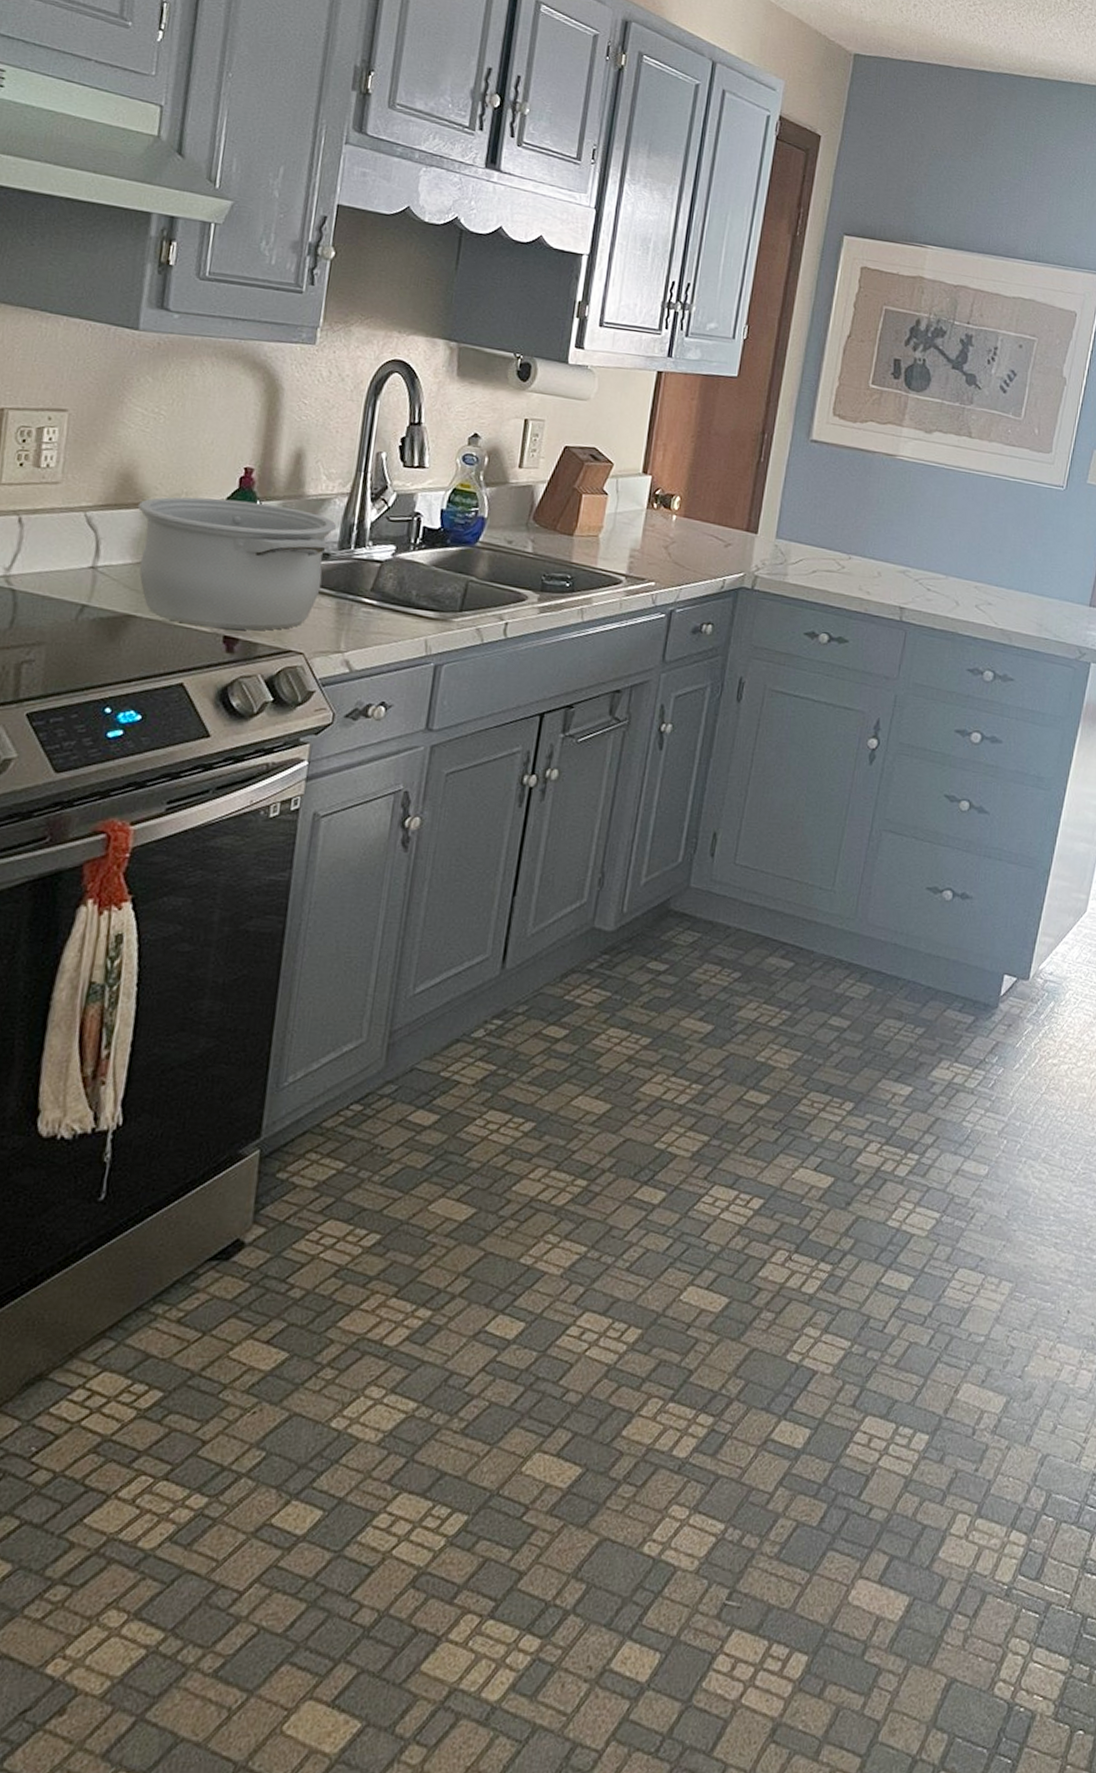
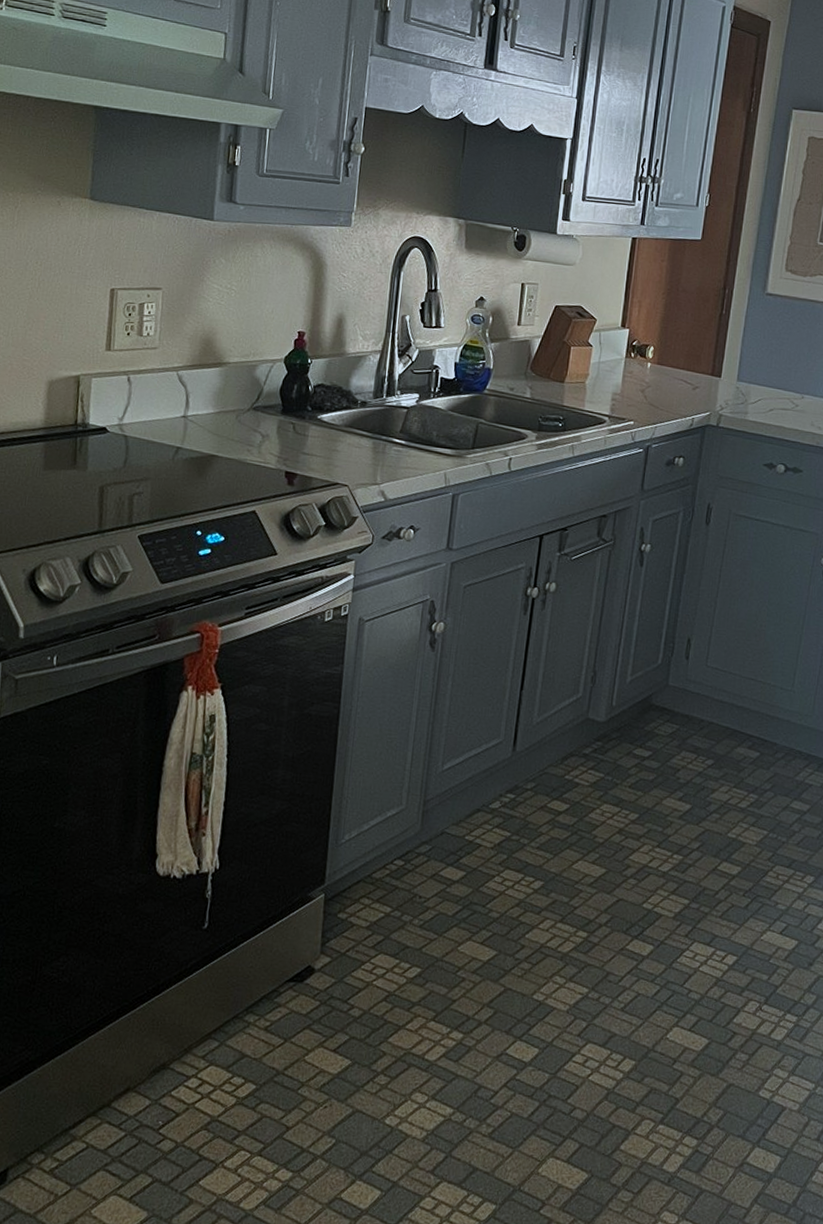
cooking pot: present [137,496,337,631] -> none [216,357,372,467]

